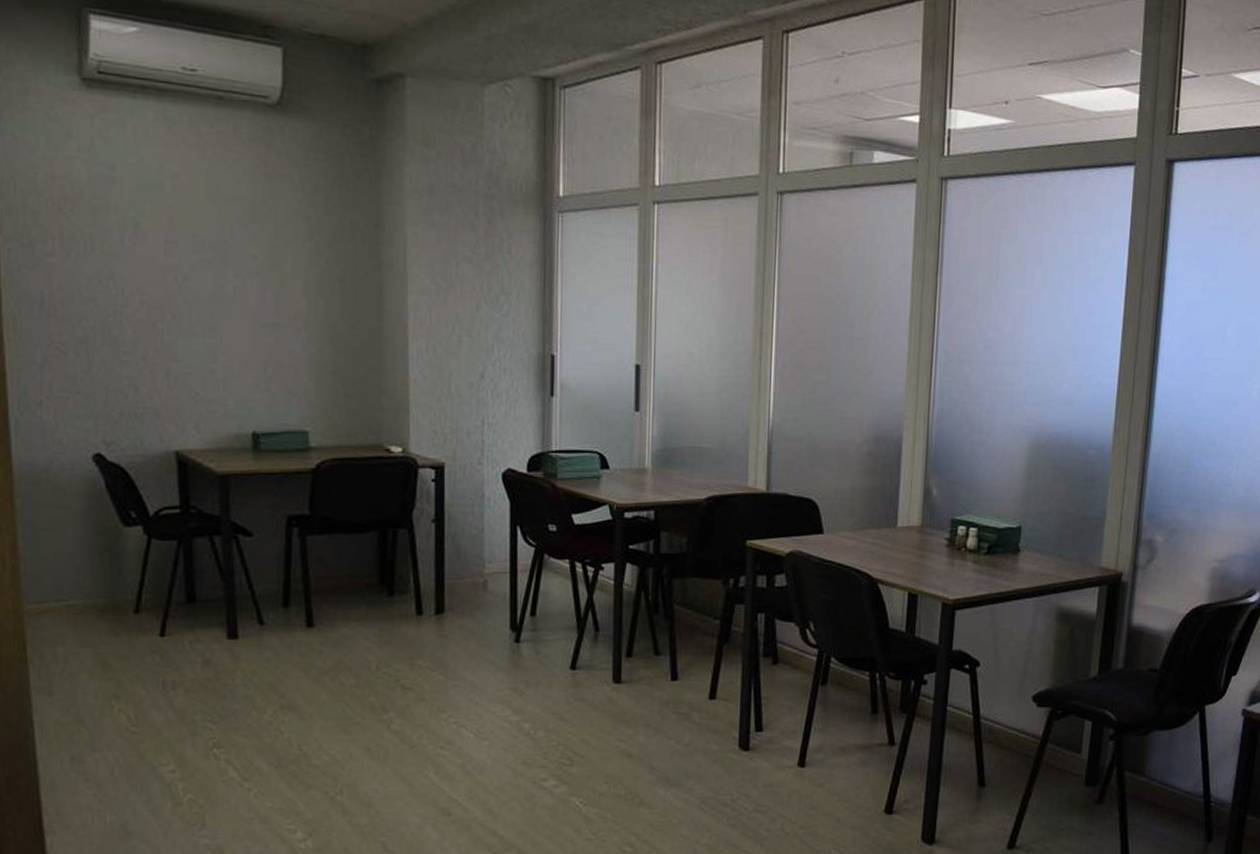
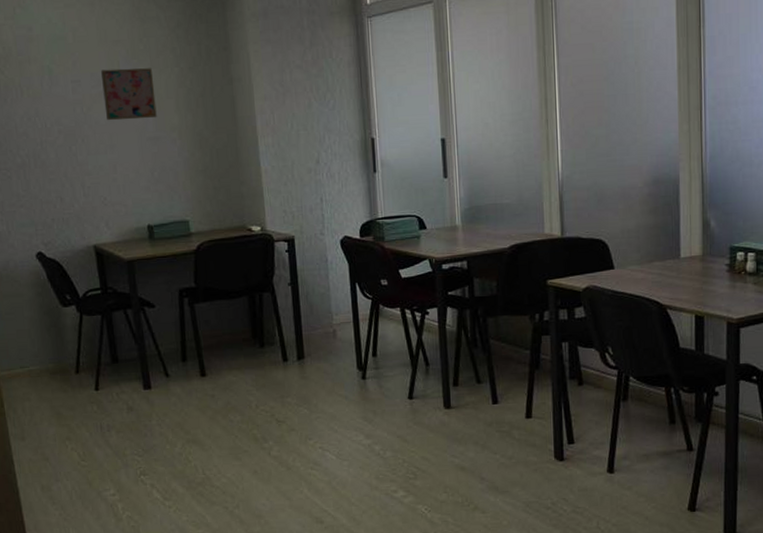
wall art: none [207,231,278,301] -> present [101,68,157,121]

